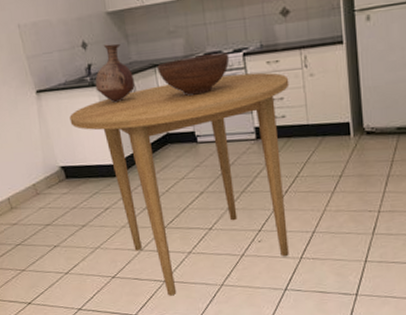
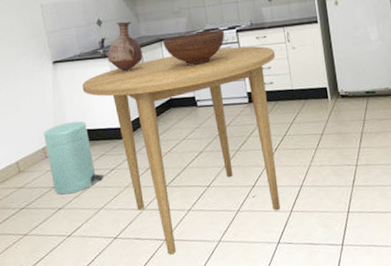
trash can: none [32,156,98,233] -> present [43,121,104,195]

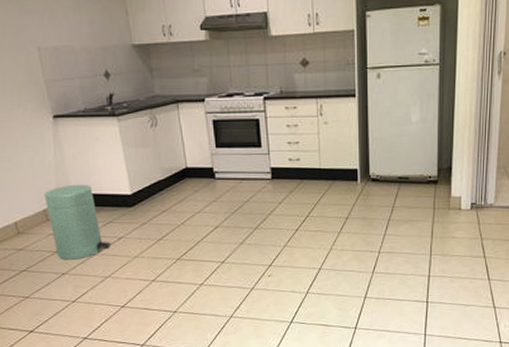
dining table: present [82,46,281,255] -> none [87,117,305,326]
vase: present [107,21,143,72] -> none [116,76,156,134]
fruit bowl: present [163,29,225,66] -> none [180,95,251,133]

